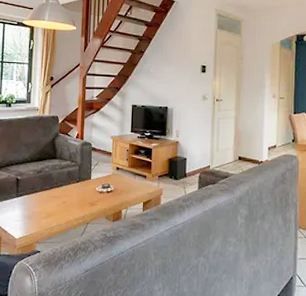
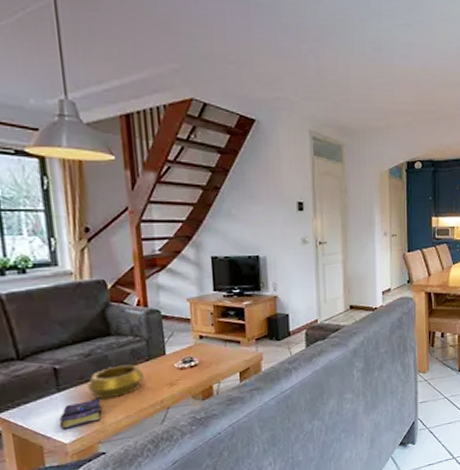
book: none [14,206,43,227] -> present [59,397,102,430]
decorative bowl: none [36,183,74,209] -> present [87,364,144,399]

